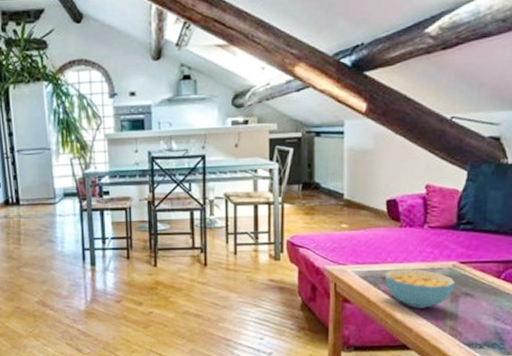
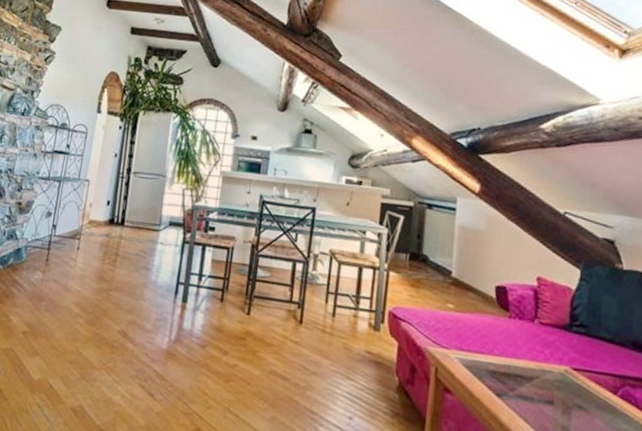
cereal bowl: present [384,268,456,308] -> none [490,363,568,415]

